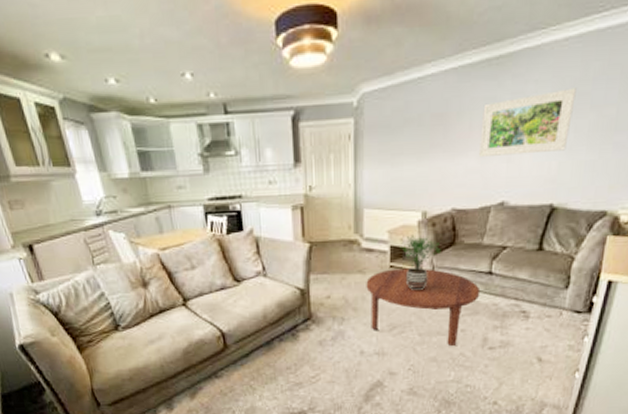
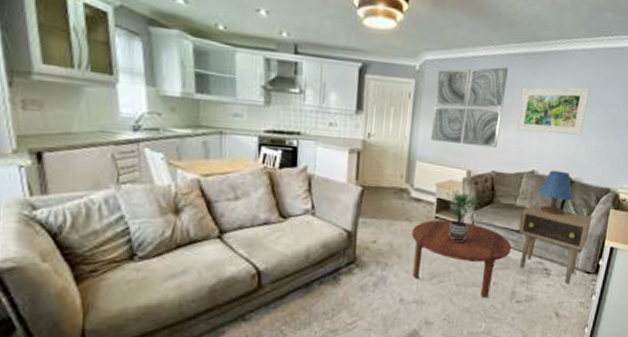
wall art: none [378,83,464,184] -> present [431,67,508,148]
side table: none [489,240,582,325] -> present [519,204,592,283]
table lamp: none [512,197,556,250] -> present [539,170,573,215]

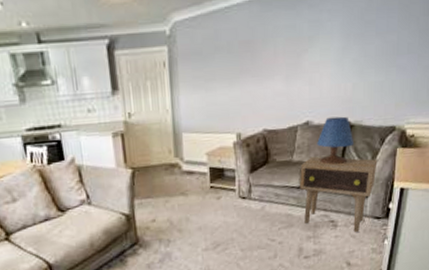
coffee table: present [411,219,512,297] -> none [189,187,294,258]
wall art: present [431,67,508,148] -> none [191,12,268,109]
potted plant: present [445,190,481,243] -> none [218,156,256,209]
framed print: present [516,87,590,135] -> none [284,17,363,82]

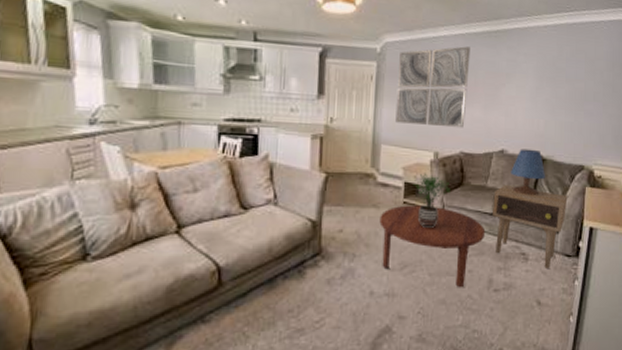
coffee table: none [189,187,294,258] -> present [379,205,486,287]
wall art: none [191,12,268,109] -> present [395,46,470,128]
potted plant: none [218,156,256,209] -> present [413,173,451,229]

